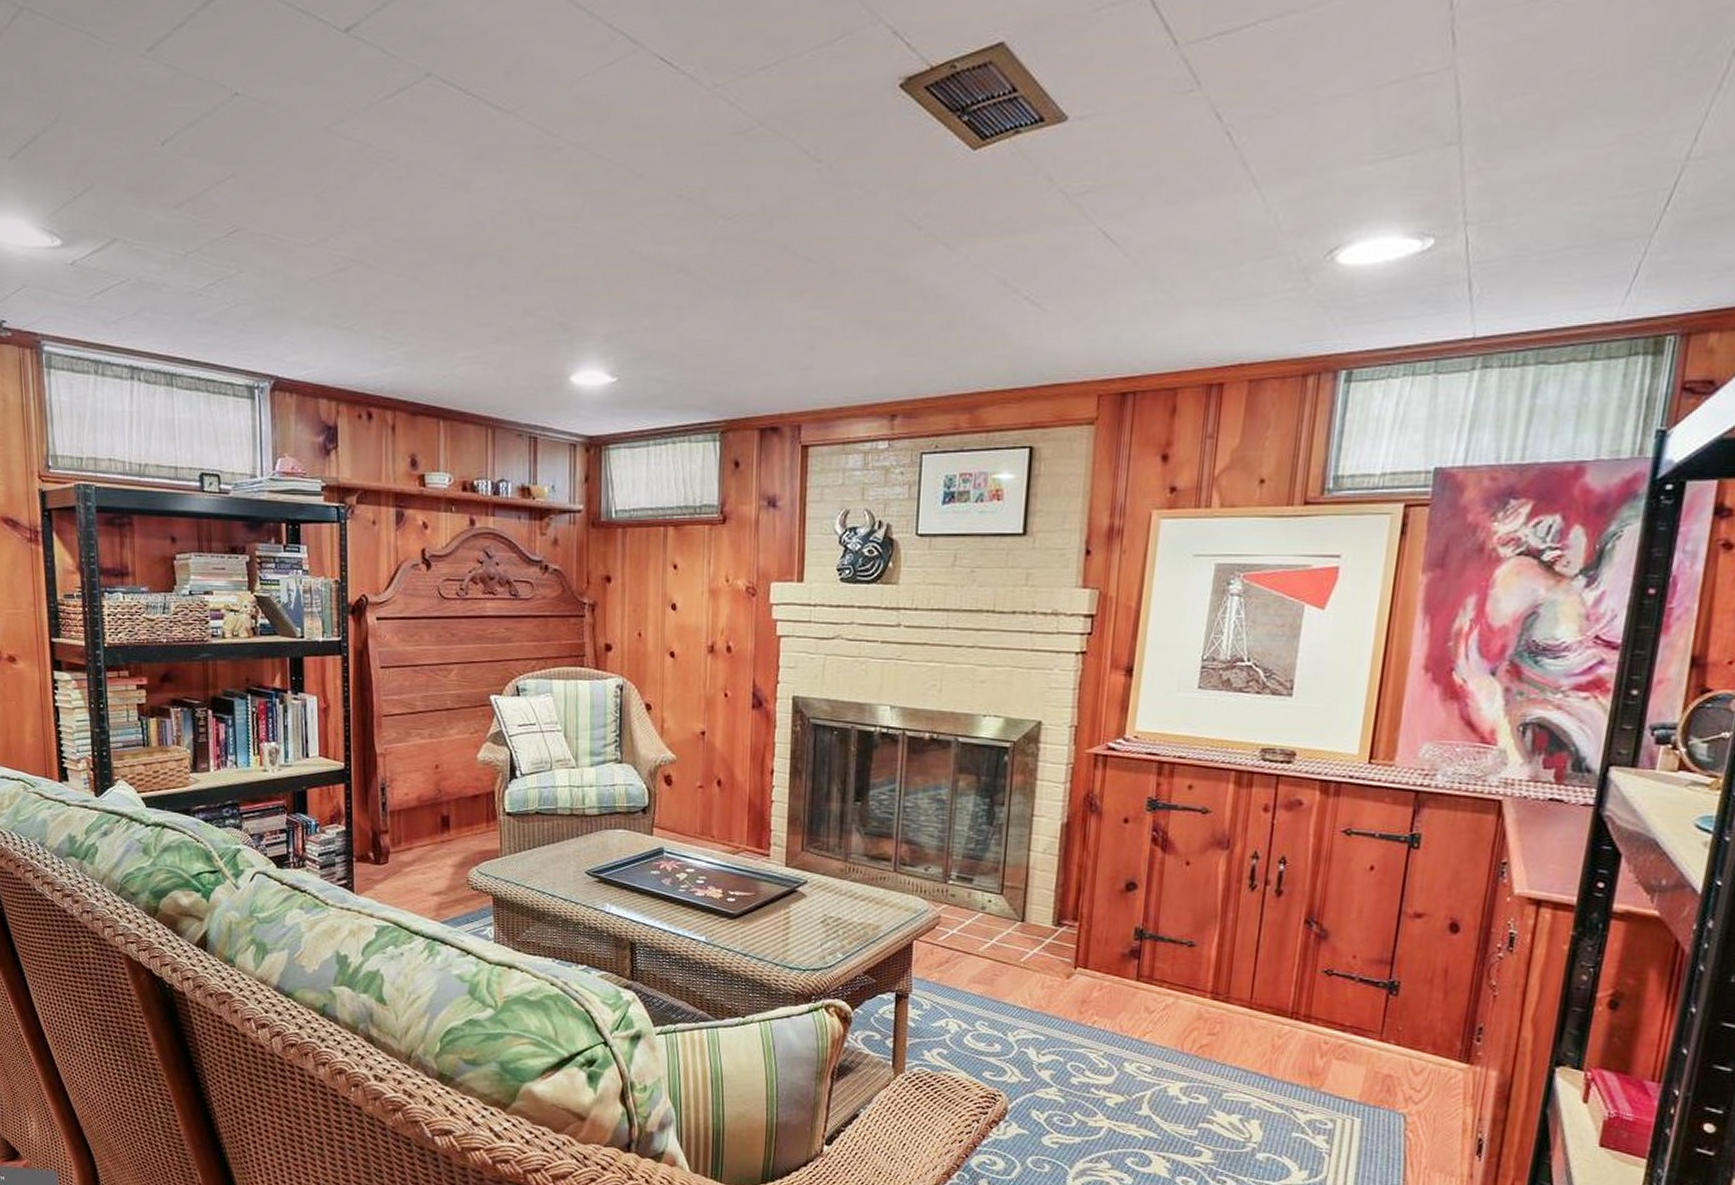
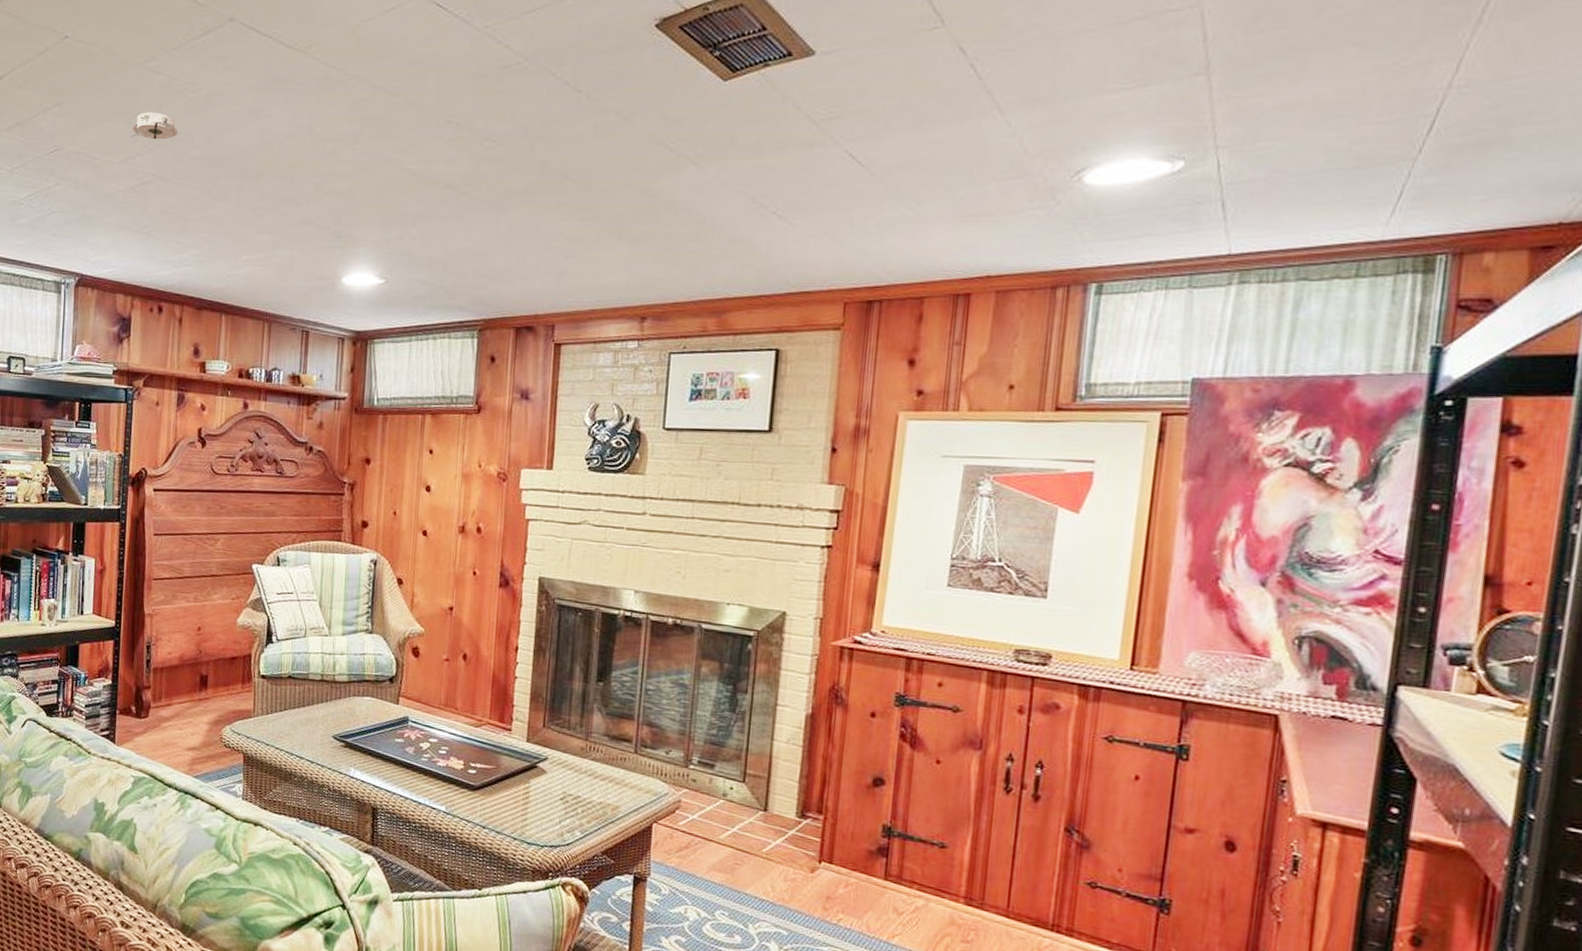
smoke detector: none [321,185,376,218] -> present [131,112,178,140]

